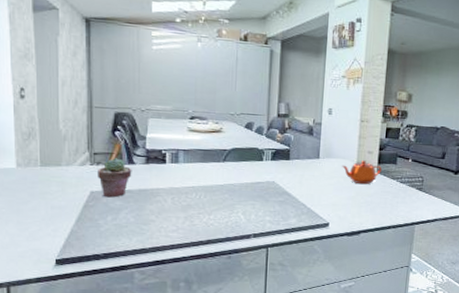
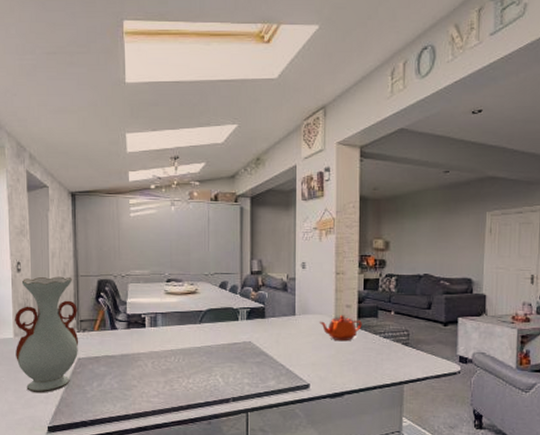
vase: none [17,106,92,226] -> present [15,276,79,393]
potted succulent: present [98,158,132,198] -> none [84,324,115,364]

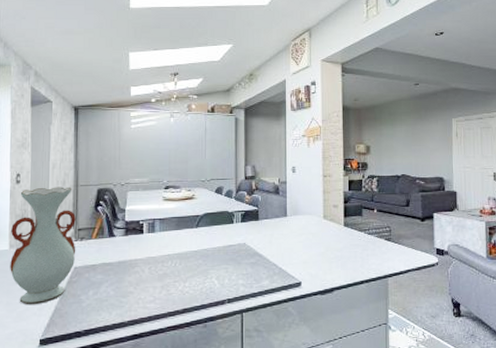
teapot: present [320,315,362,342] -> none [309,214,348,240]

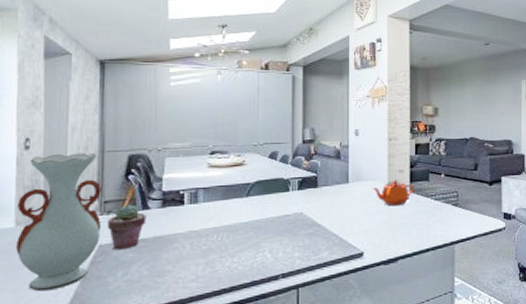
potted succulent: none [81,232,113,272] -> present [108,204,147,250]
teapot: none [309,214,348,240] -> present [373,180,414,207]

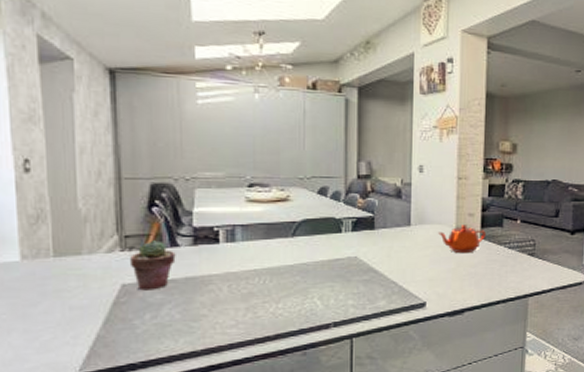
vase: present [16,152,102,292] -> none [22,179,123,333]

